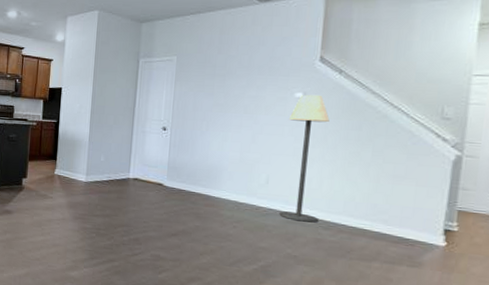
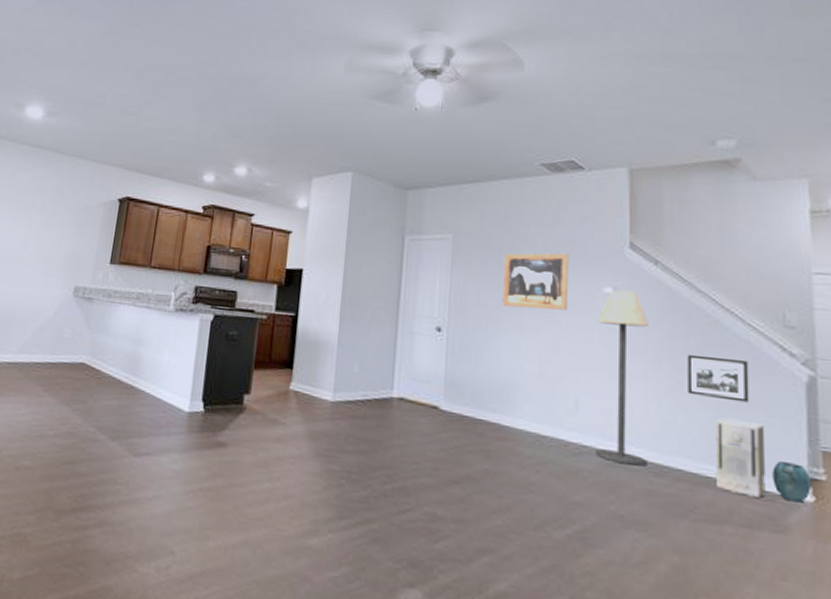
wall art: none [214,67,270,112] -> present [502,252,570,310]
picture frame: none [356,141,408,177] -> present [687,354,750,403]
air purifier: none [370,188,414,243] -> present [715,418,766,498]
vase: none [414,218,446,247] -> present [772,461,813,503]

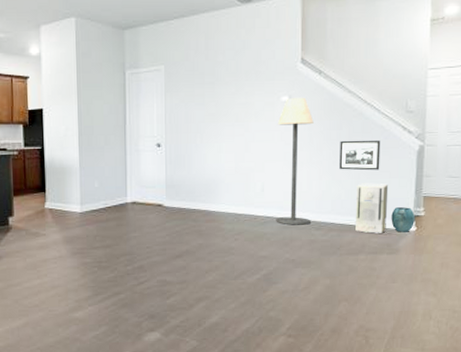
wall art: present [502,252,570,310] -> none [206,72,256,121]

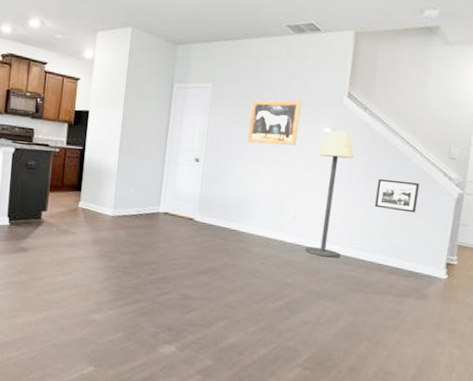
wall art: none [206,72,256,121] -> present [247,100,302,146]
air purifier: present [356,183,389,233] -> none [385,223,424,277]
vase: present [391,207,416,232] -> none [422,253,448,279]

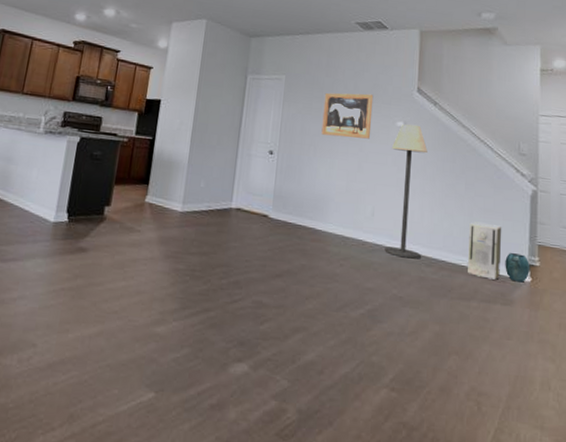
picture frame: present [375,178,420,213] -> none [452,173,494,210]
air purifier: none [385,223,424,277] -> present [468,221,502,280]
vase: none [422,253,448,279] -> present [505,253,531,283]

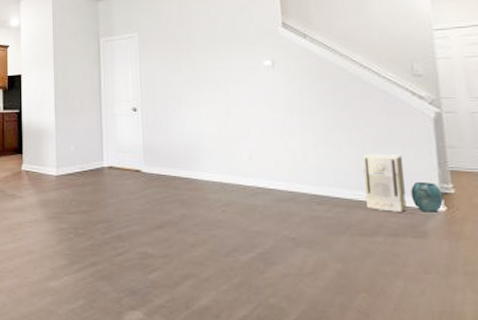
wall art: present [321,93,374,139] -> none [181,37,237,85]
floor lamp: present [385,124,428,259] -> none [261,61,310,198]

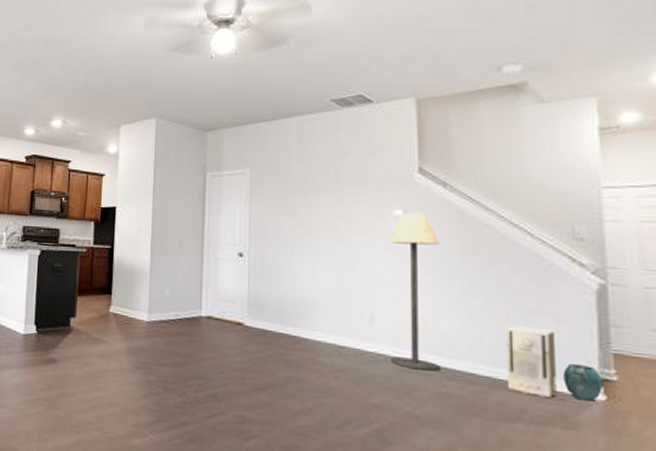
floor lamp: none [261,61,310,198] -> present [389,212,440,372]

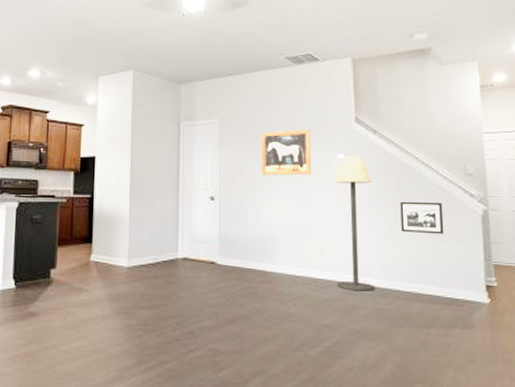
wall art: none [298,180,361,233] -> present [261,129,312,176]
picture frame: none [477,268,540,311] -> present [400,201,444,234]
air purifier: present [506,325,557,397] -> none [421,247,457,304]
vase: present [563,364,604,401] -> none [461,276,488,304]

